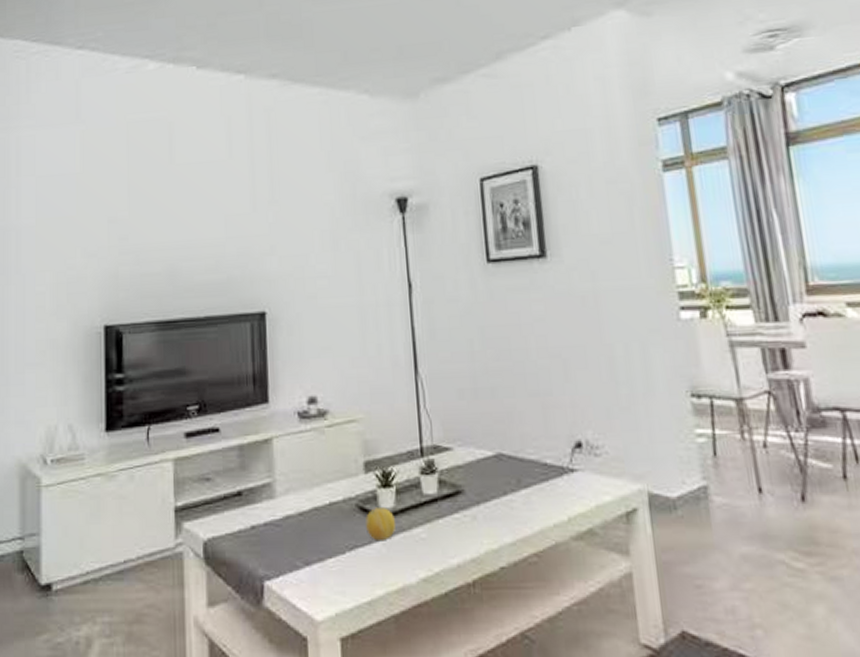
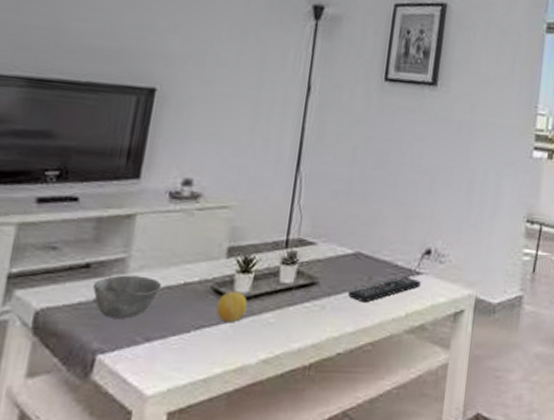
bowl: none [247,499,309,544] -> present [92,275,161,319]
remote control: none [498,475,578,509] -> present [348,276,421,303]

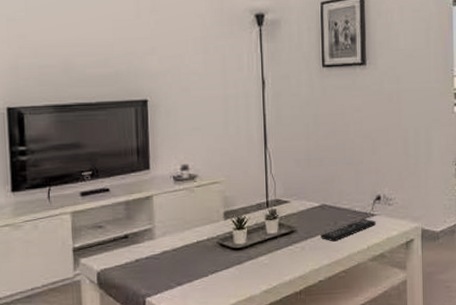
bowl: present [92,275,161,319] -> none [132,240,181,272]
fruit: present [216,291,247,322] -> none [224,243,246,266]

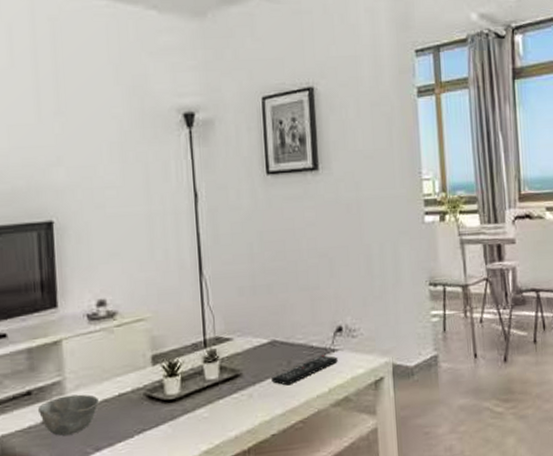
bowl: none [132,240,181,272] -> present [37,394,99,436]

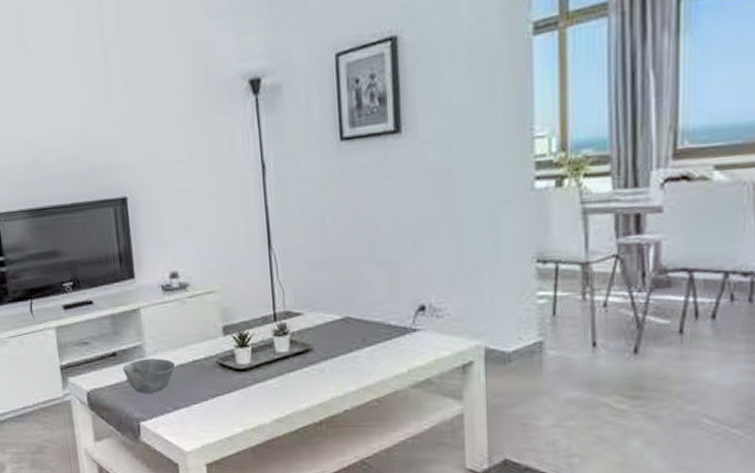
remote control: present [271,355,338,386] -> none [344,334,419,363]

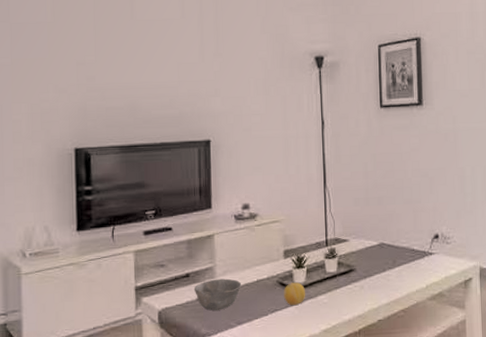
fruit: none [225,364,251,390] -> present [284,282,305,305]

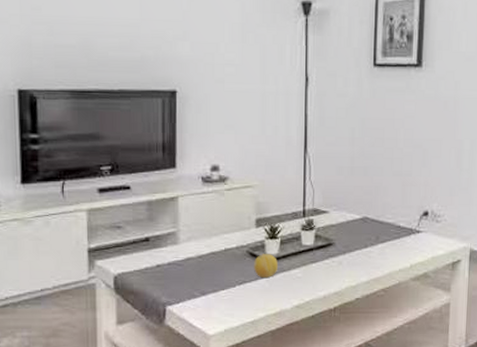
bowl: present [193,278,241,311] -> none [154,245,207,279]

